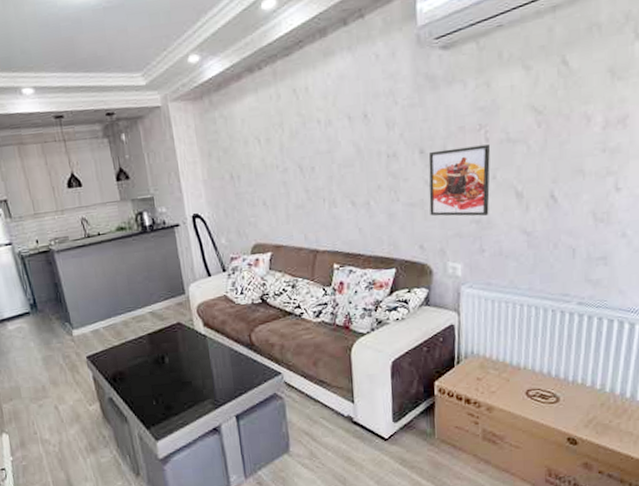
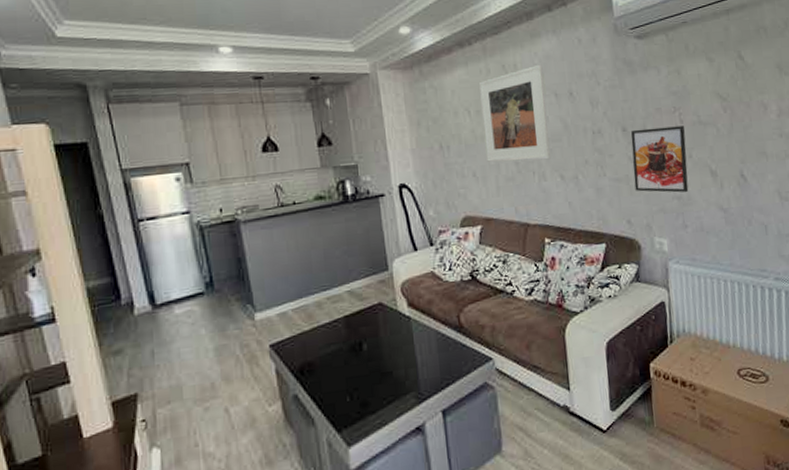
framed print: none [269,85,341,190] -> present [479,64,550,162]

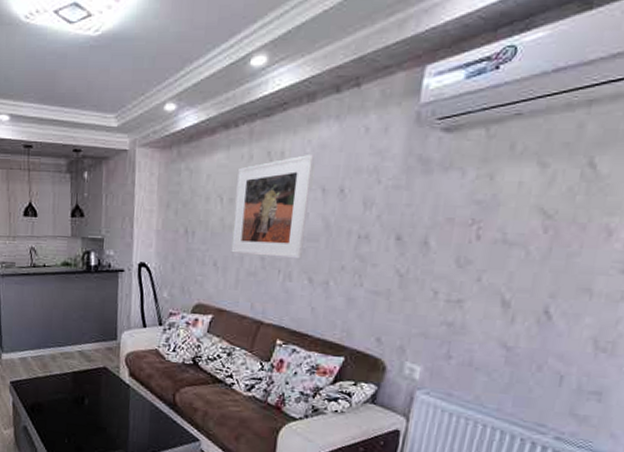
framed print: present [630,126,689,193] -> none [395,239,482,321]

